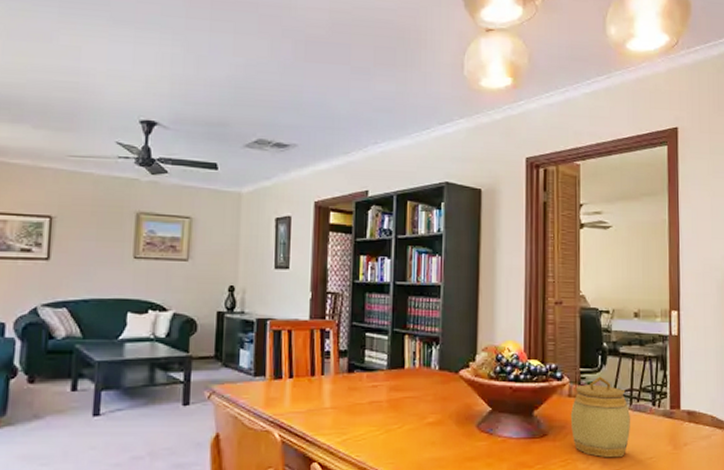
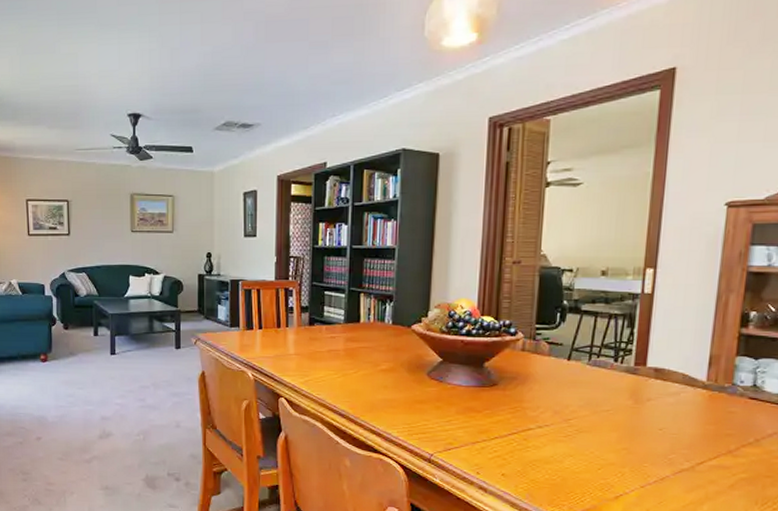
jar: present [570,376,631,458] -> none [522,332,589,408]

